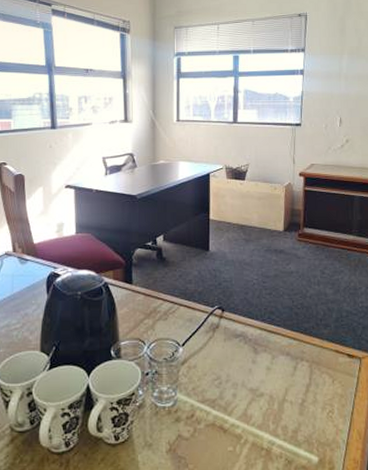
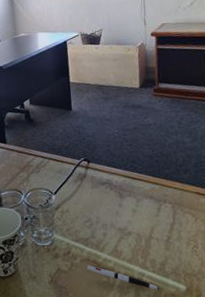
pen: none [211,431,290,461] -> present [87,265,160,289]

